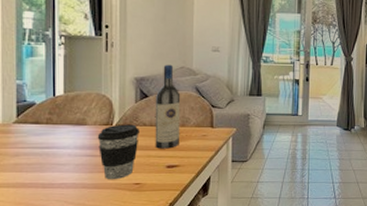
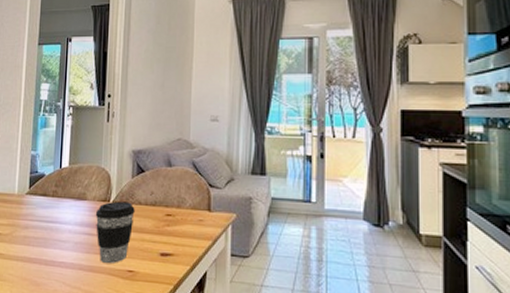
wine bottle: present [155,64,181,149] -> none [149,136,177,233]

